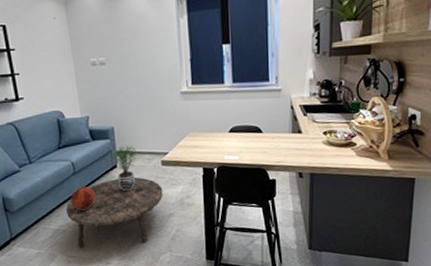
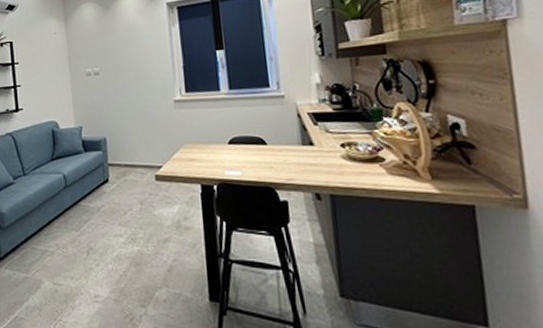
coffee table: present [66,177,163,248] -> none [56,194,158,275]
decorative sphere: present [70,186,96,210] -> none [60,202,87,229]
potted plant: present [109,145,139,192] -> none [101,157,132,210]

